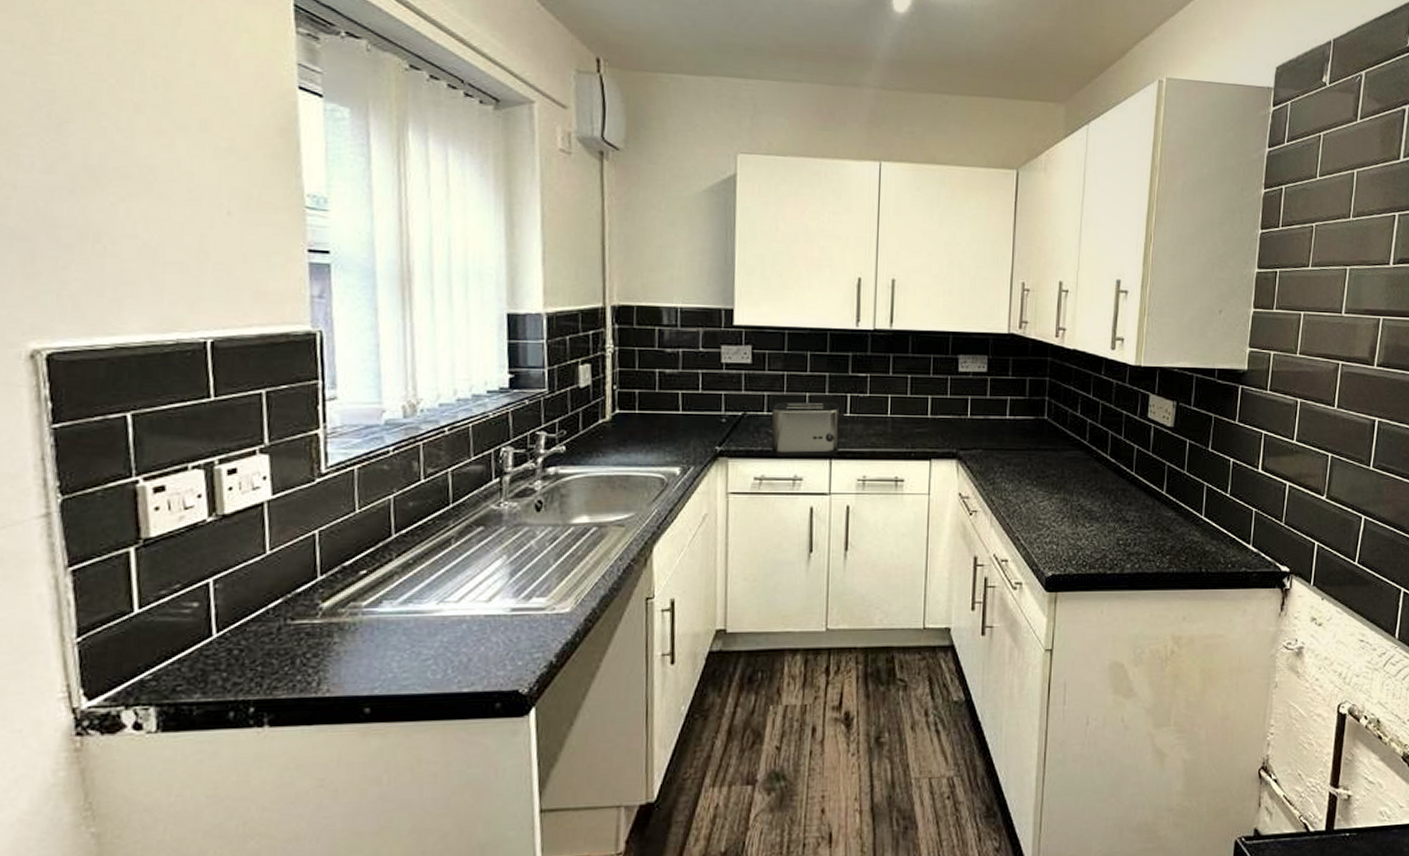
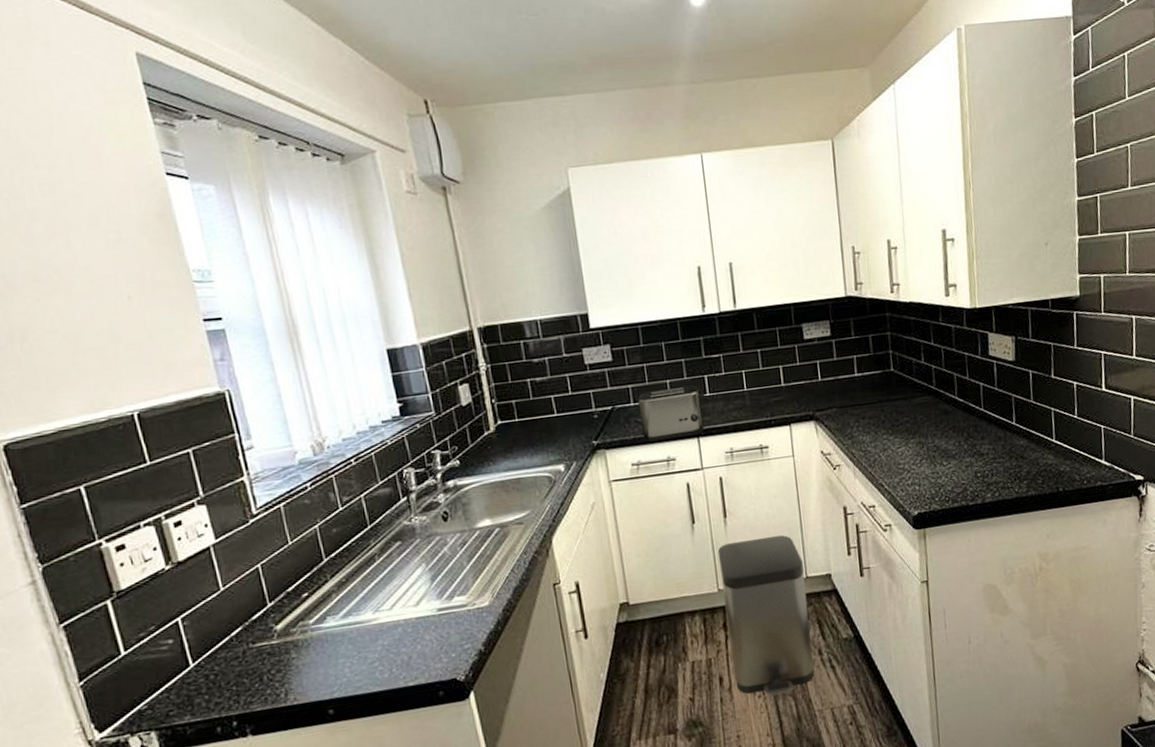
pedal bin: none [828,577,922,756] -> present [717,535,814,696]

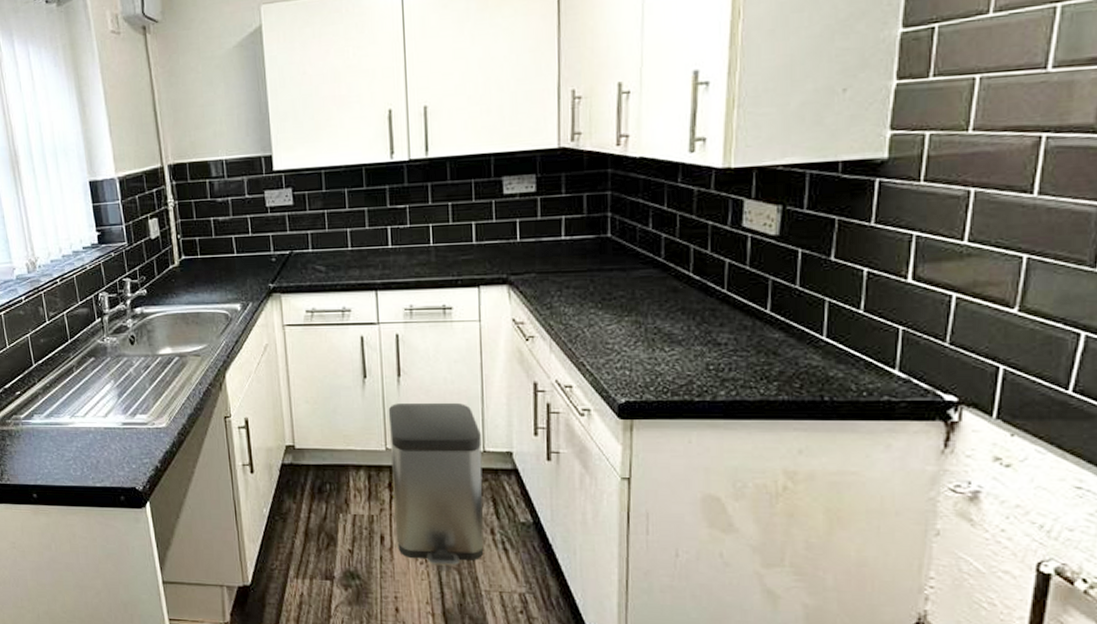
toaster: present [637,385,706,442] -> none [316,235,387,291]

